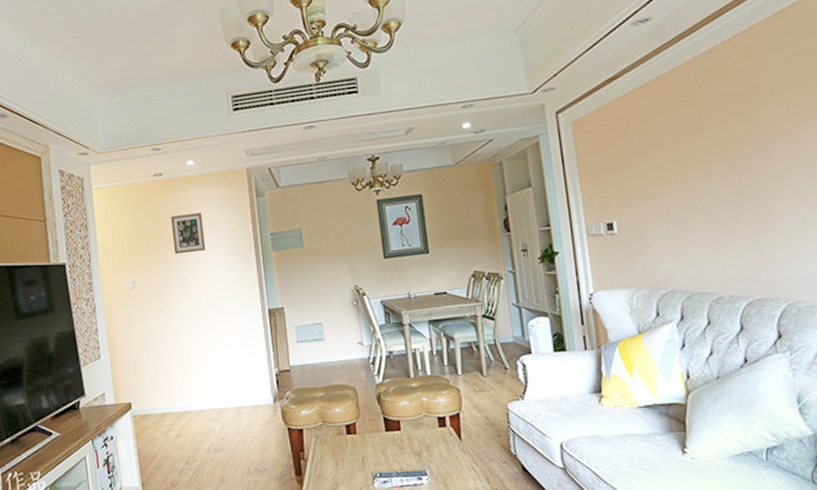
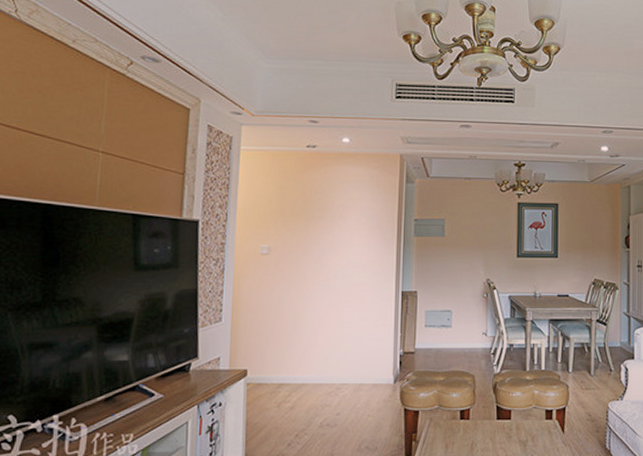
picture frame: present [170,212,206,255] -> none [316,189,350,228]

